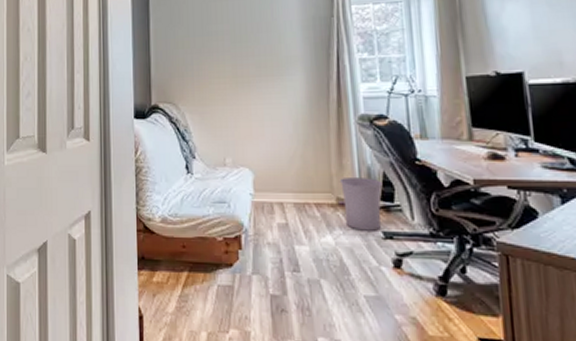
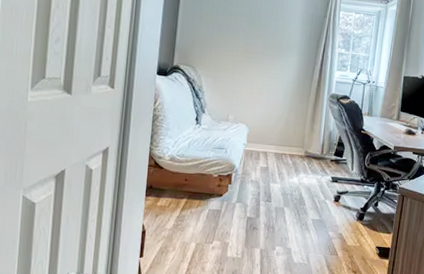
waste bin: present [339,178,383,231] -> none [308,138,338,176]

